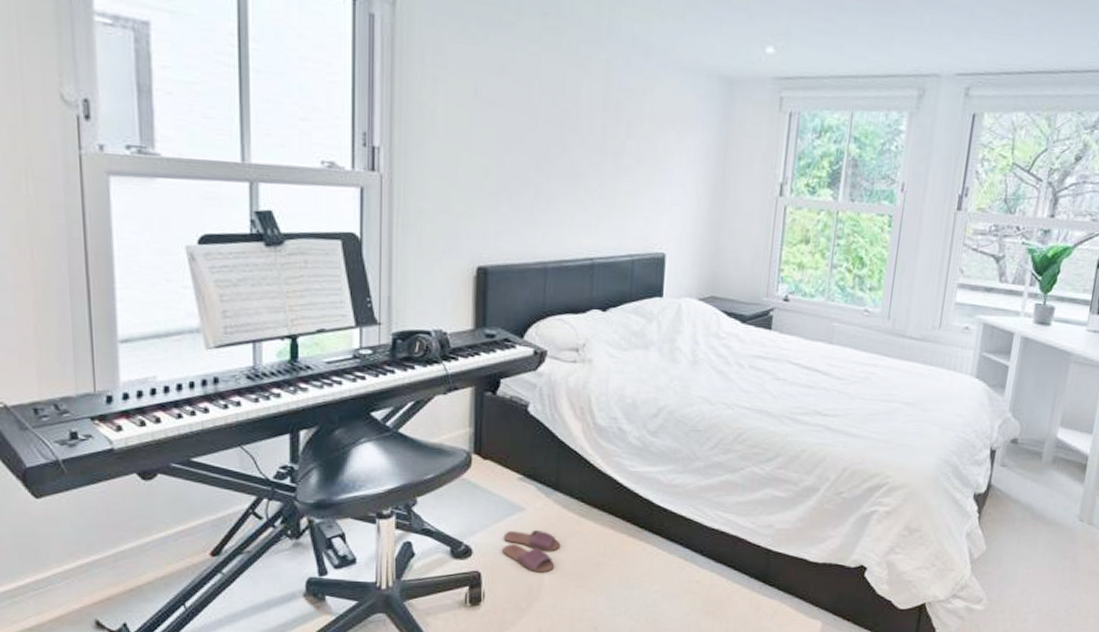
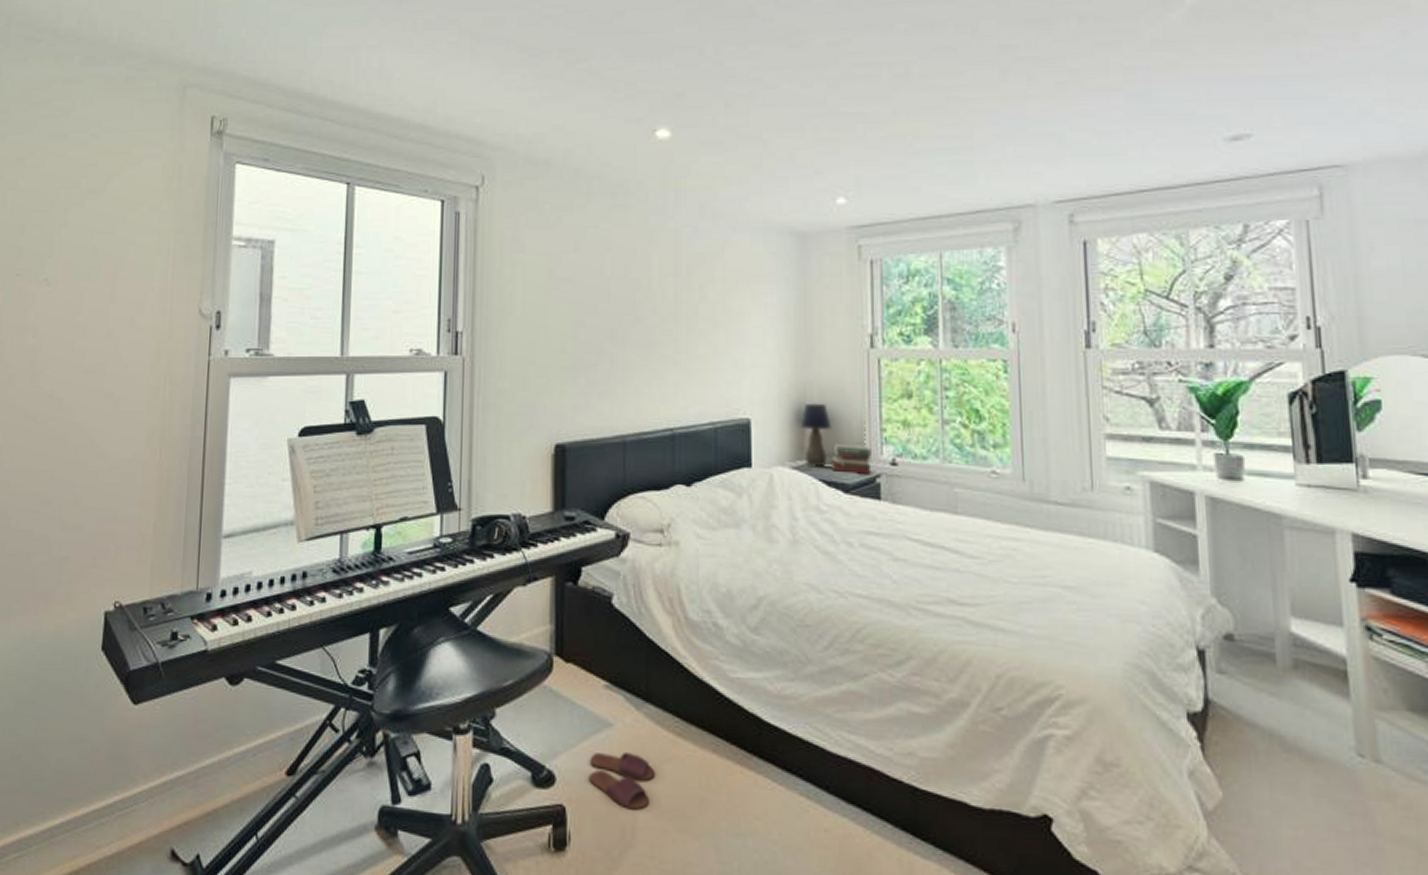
table lamp: none [709,242,738,299] -> present [800,403,832,466]
books: none [732,279,769,309] -> present [831,443,872,476]

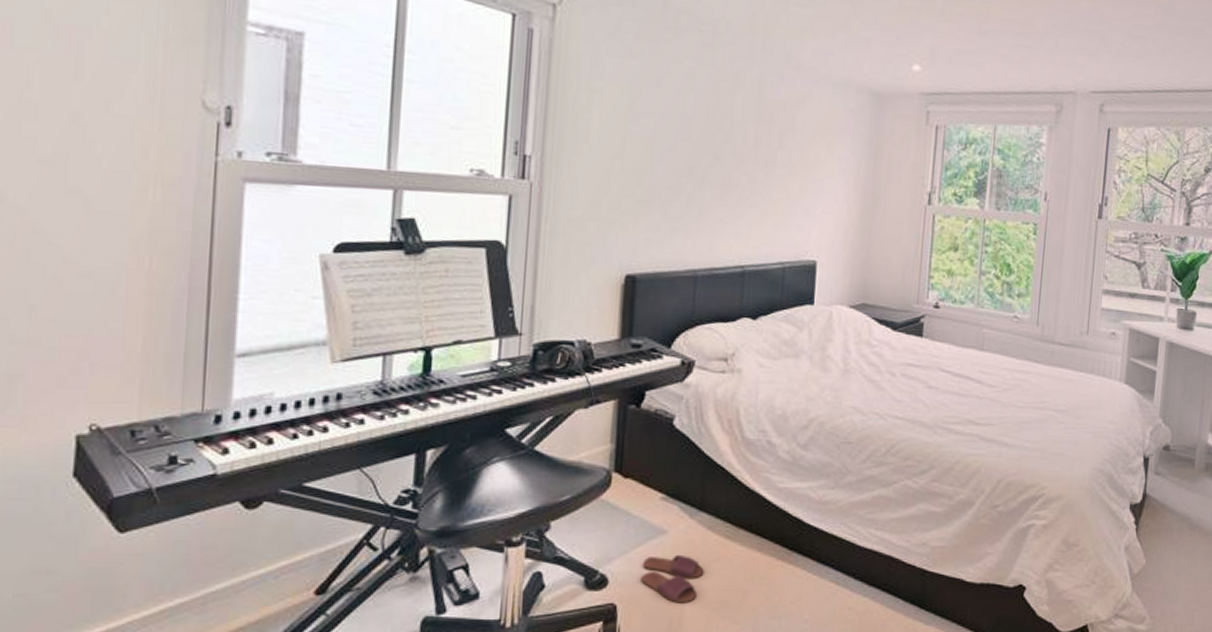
table lamp: present [800,403,832,466] -> none [860,250,888,306]
books: present [831,443,872,476] -> none [883,286,919,316]

